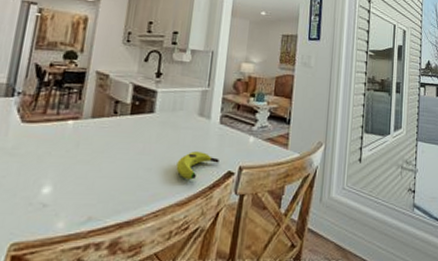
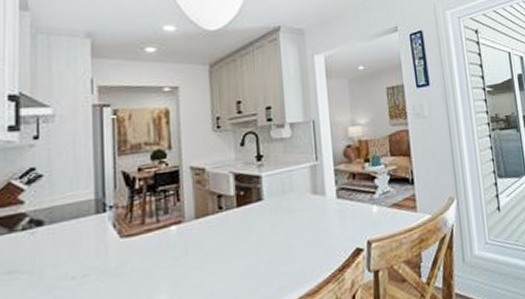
banana: present [176,150,219,180] -> none [298,232,344,266]

